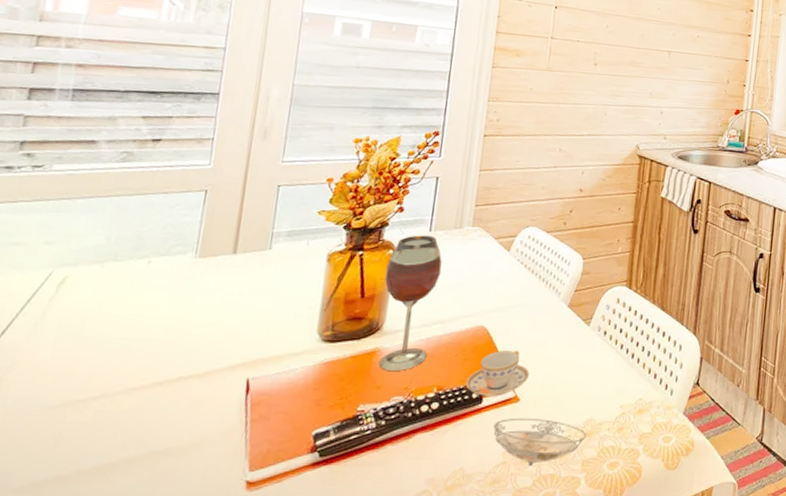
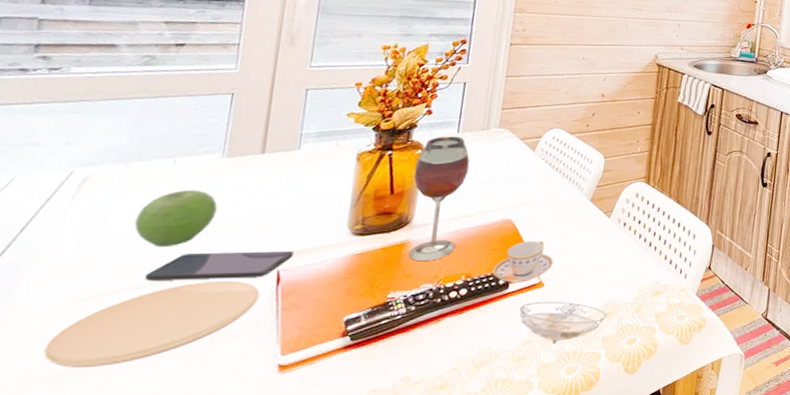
plate: none [19,388,229,478] -> present [43,280,260,368]
fruit: none [108,291,190,353] -> present [134,189,218,248]
smartphone: none [117,357,264,388] -> present [144,250,294,280]

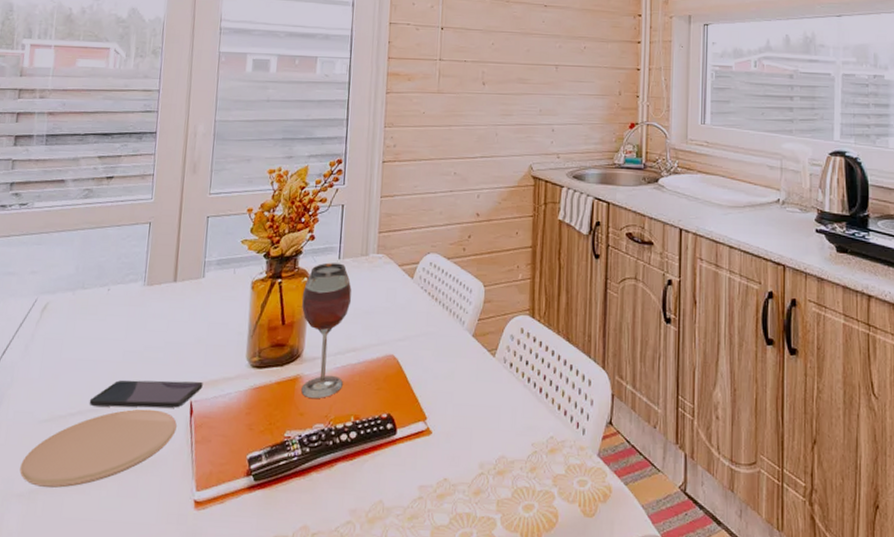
fruit: present [134,189,218,248] -> none [80,317,142,374]
teacup: present [492,240,553,282] -> none [380,380,439,428]
dish: present [519,301,606,345] -> none [409,451,499,504]

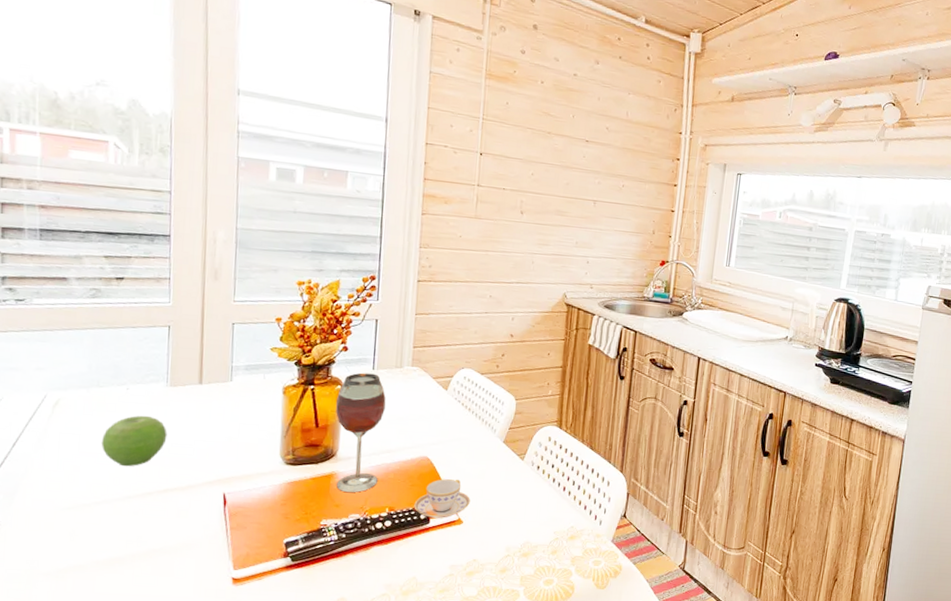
plate: present [19,408,177,488] -> none [44,499,210,568]
fruit: none [80,317,142,374] -> present [101,415,167,467]
smartphone: present [89,380,203,408] -> none [114,473,236,499]
teacup: none [380,380,439,428] -> present [414,479,470,518]

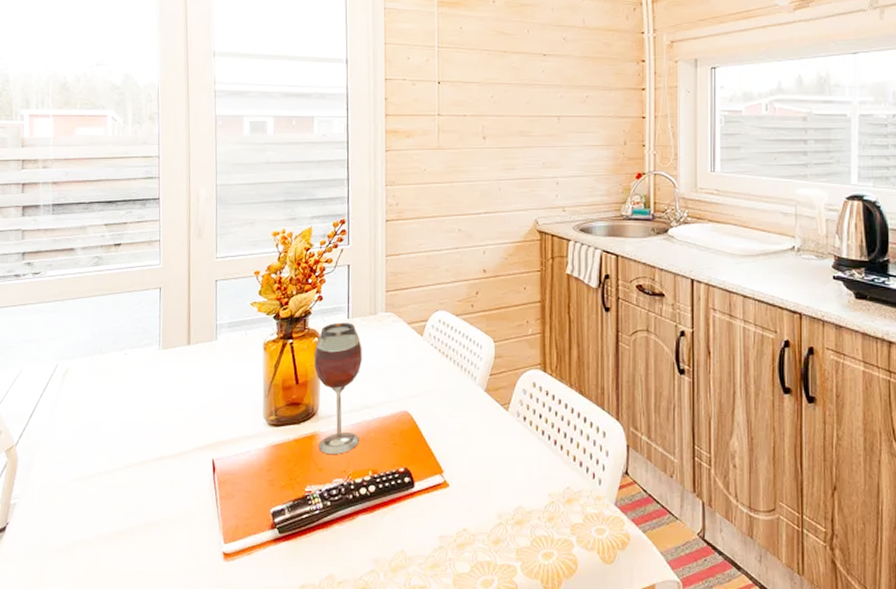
fruit: present [101,415,167,467] -> none [103,380,161,435]
teacup: present [414,479,470,518] -> none [397,435,455,481]

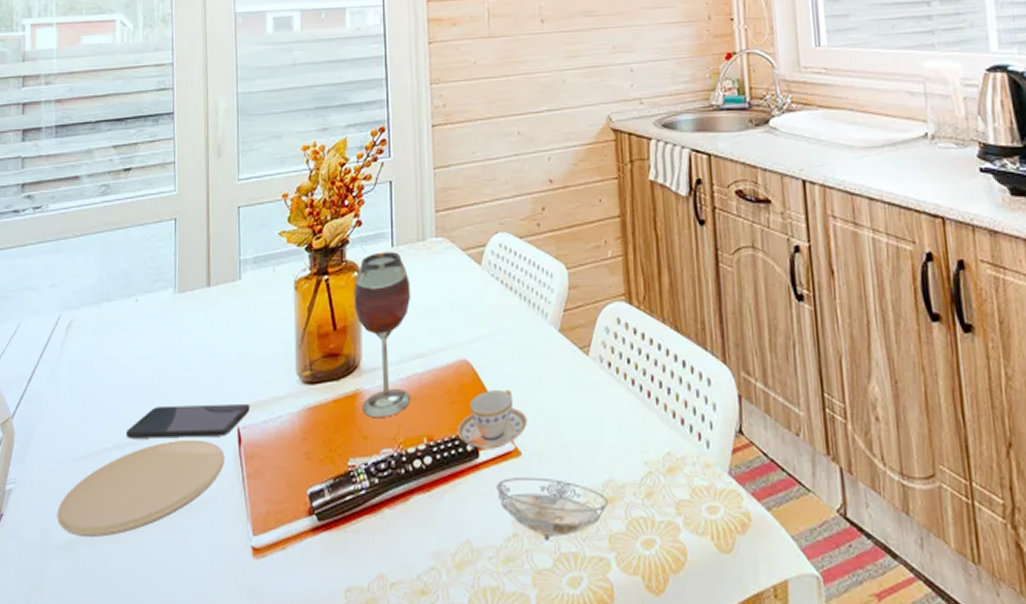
plate: none [56,467,201,542] -> present [57,439,224,537]
smartphone: none [115,440,223,466] -> present [125,403,250,439]
teacup: none [397,435,455,481] -> present [457,389,527,449]
dish: none [428,503,517,553] -> present [497,476,608,541]

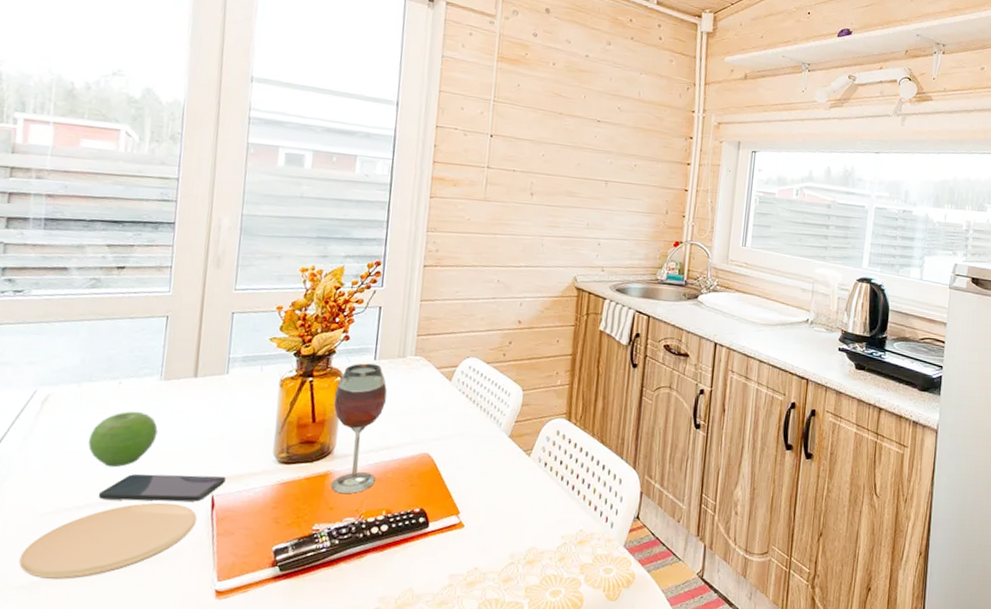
fruit: none [111,332,177,400] -> present [88,411,158,467]
teacup: present [457,389,527,449] -> none [412,477,473,522]
dish: present [497,476,608,541] -> none [440,543,529,590]

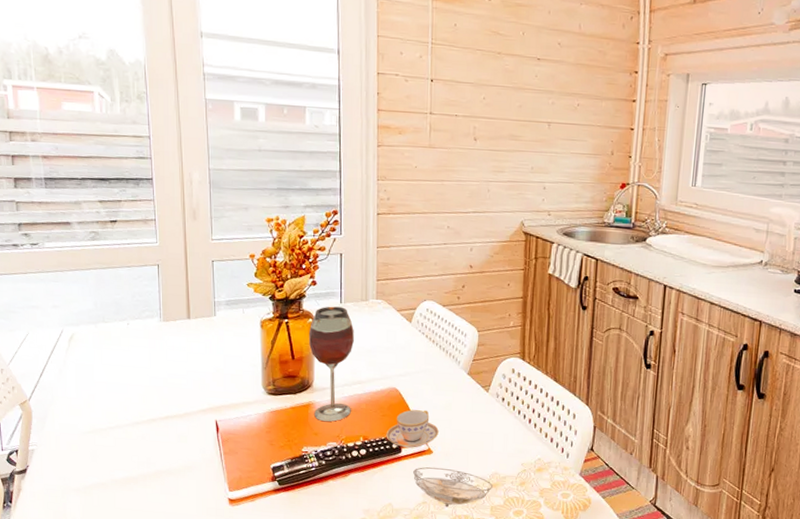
plate: present [19,502,197,580] -> none [73,425,206,486]
fruit: present [88,411,158,467] -> none [110,348,164,396]
smartphone: present [98,474,226,502] -> none [125,401,225,426]
teacup: none [412,477,473,522] -> present [386,409,439,448]
dish: none [440,543,529,590] -> present [413,467,492,508]

